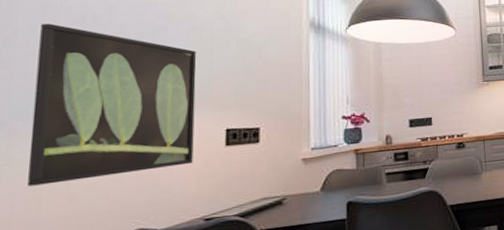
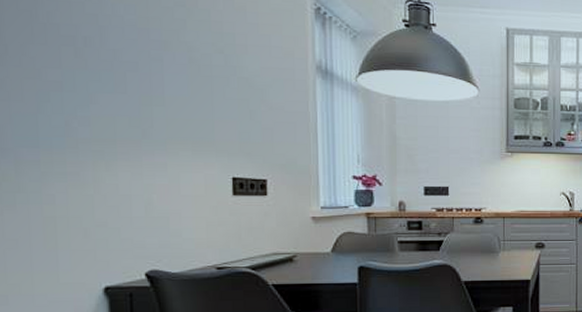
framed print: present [27,23,197,186] -> none [31,42,201,216]

